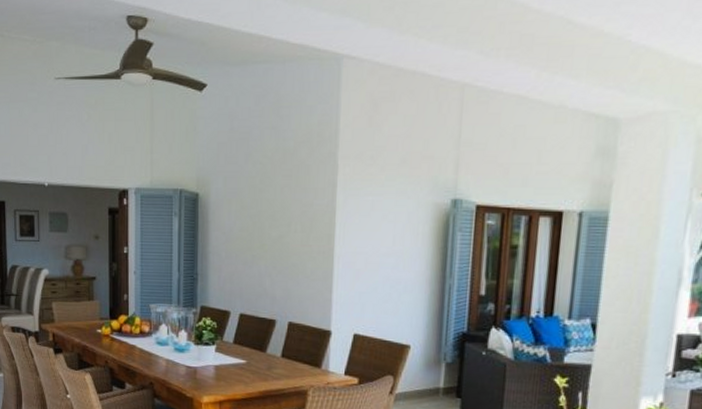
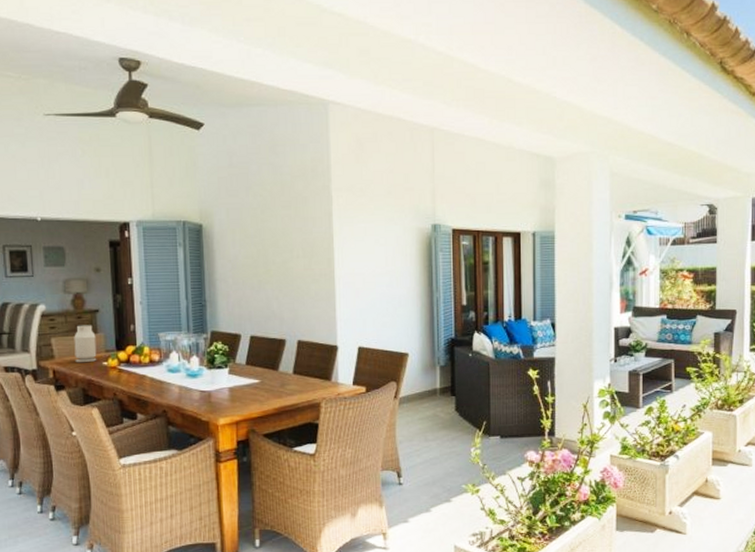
water jug: none [72,291,92,329] -> present [74,325,97,363]

